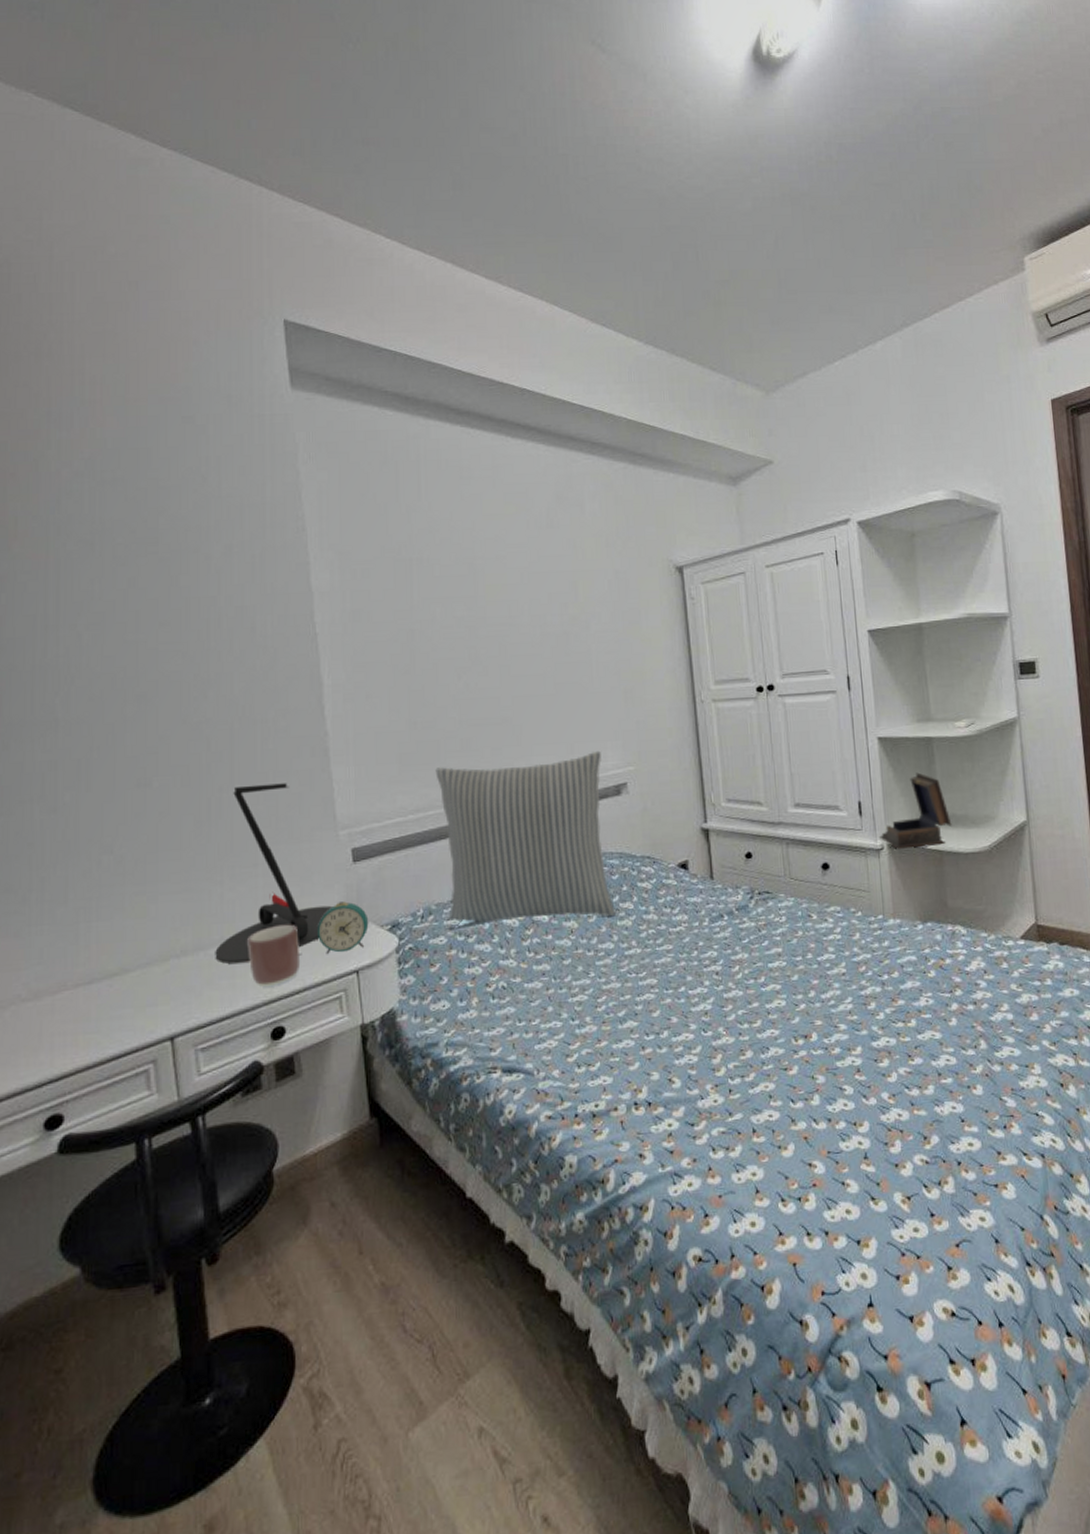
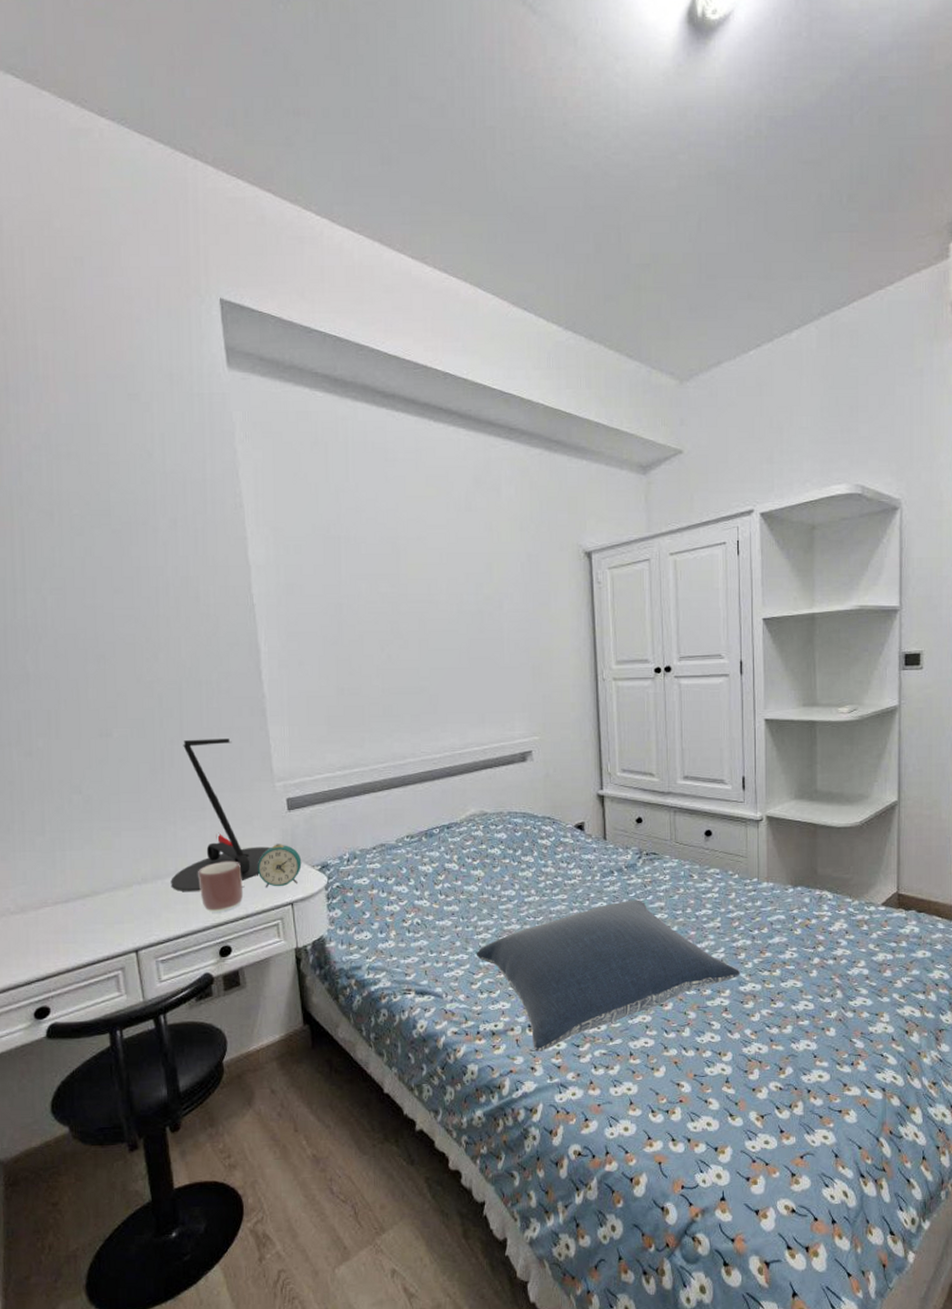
pillow: present [435,750,616,931] -> none [360,721,518,873]
pillow: none [572,946,872,1134] -> present [477,899,741,1051]
decorative box: present [878,772,952,850] -> none [759,752,828,822]

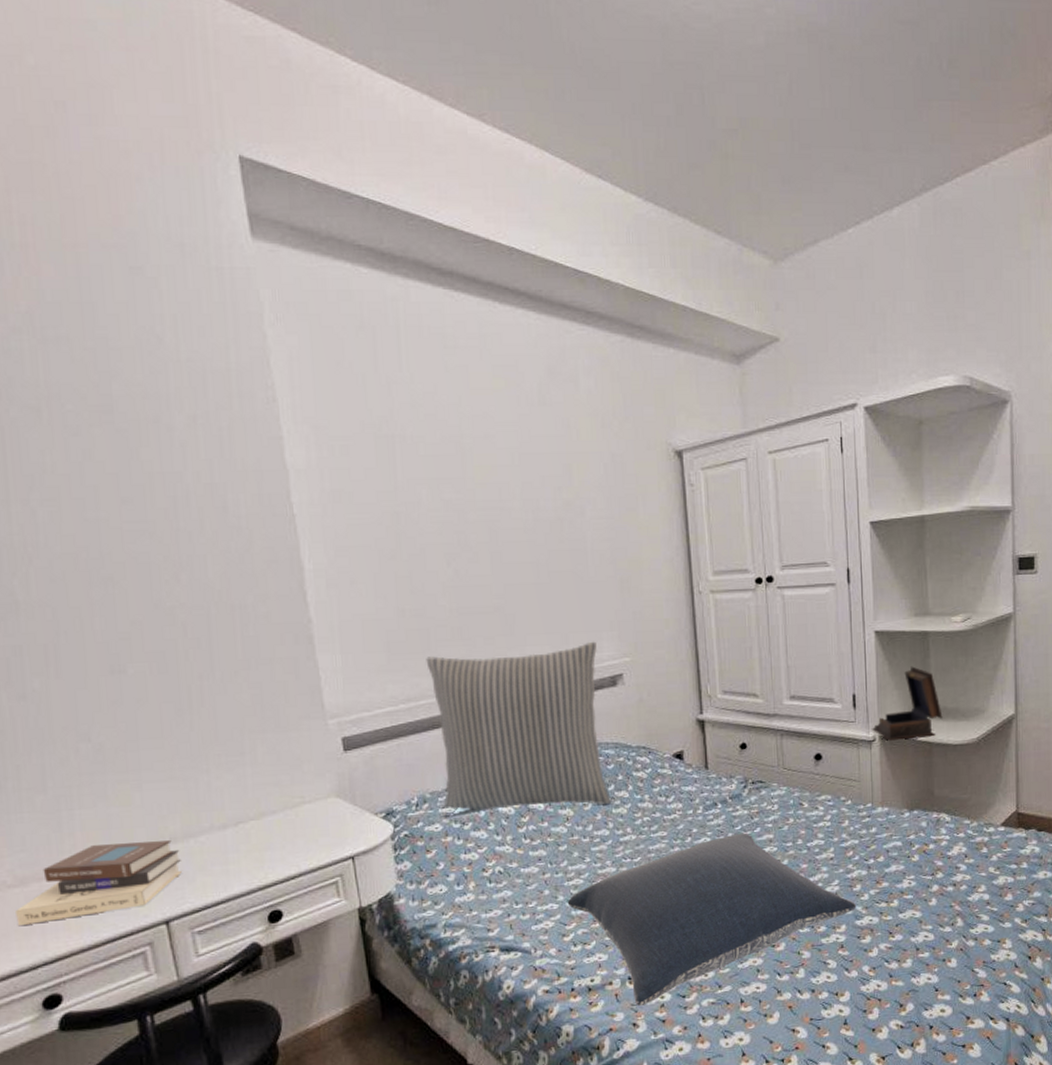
books: none [16,881,150,947] -> present [15,840,182,927]
desk lamp: present [171,738,271,891] -> none [205,671,326,850]
mug: present [198,861,244,912] -> none [238,812,295,872]
alarm clock: present [257,844,302,889] -> none [309,790,363,842]
pillow: none [360,721,518,873] -> present [426,641,611,818]
decorative box: none [759,752,828,822] -> present [871,666,943,742]

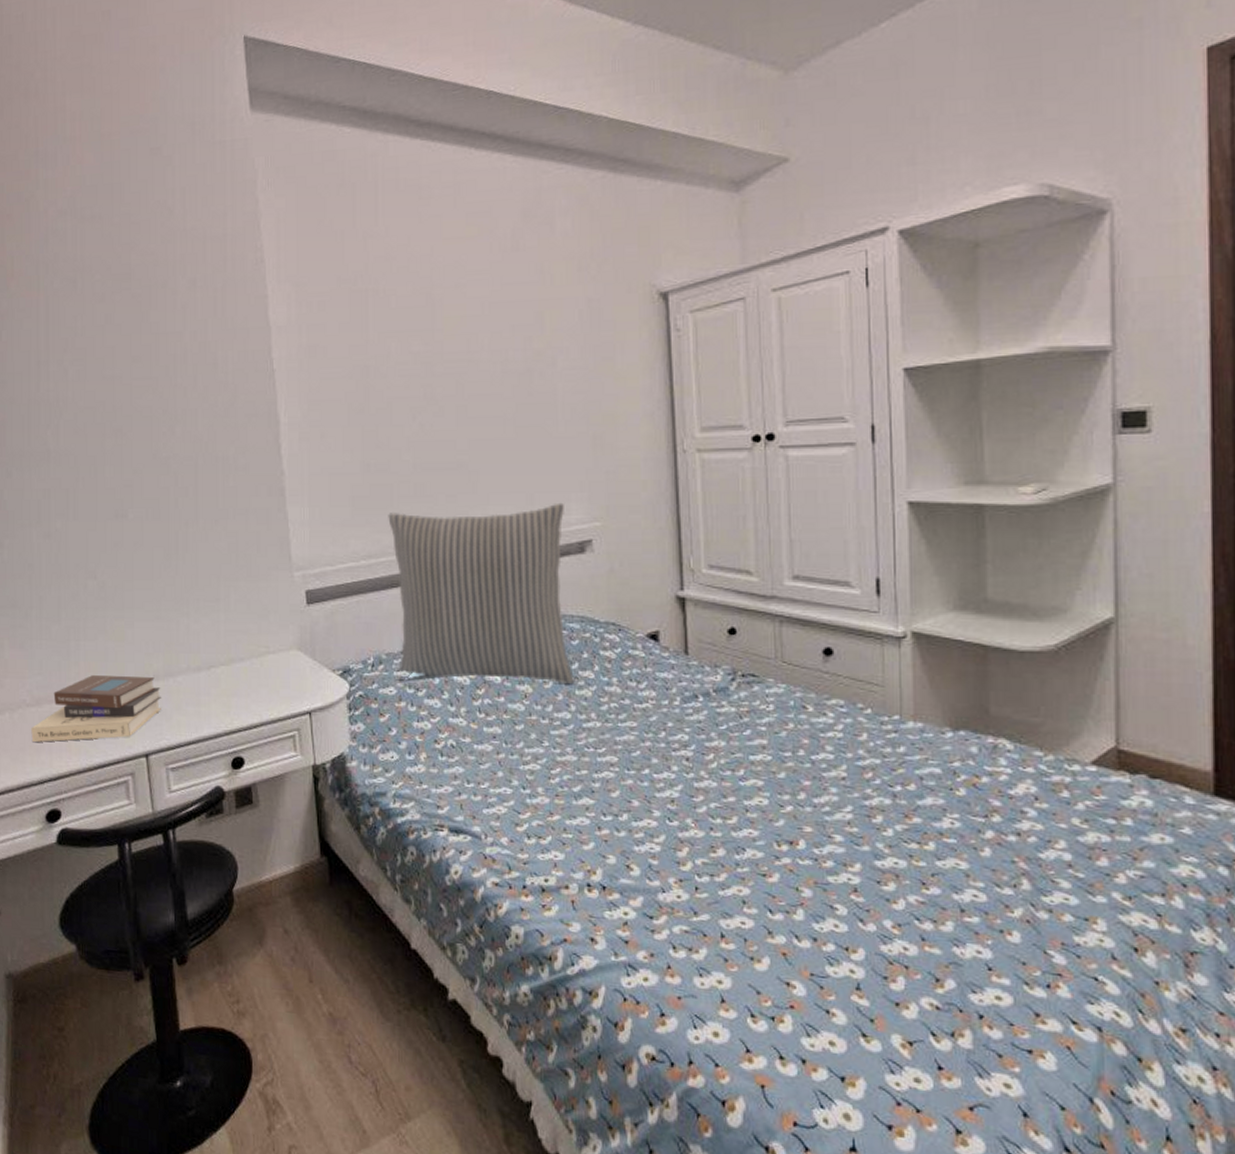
pillow: present [568,833,857,1006] -> none [523,733,877,919]
decorative box: present [871,666,943,742] -> none [900,547,1004,641]

